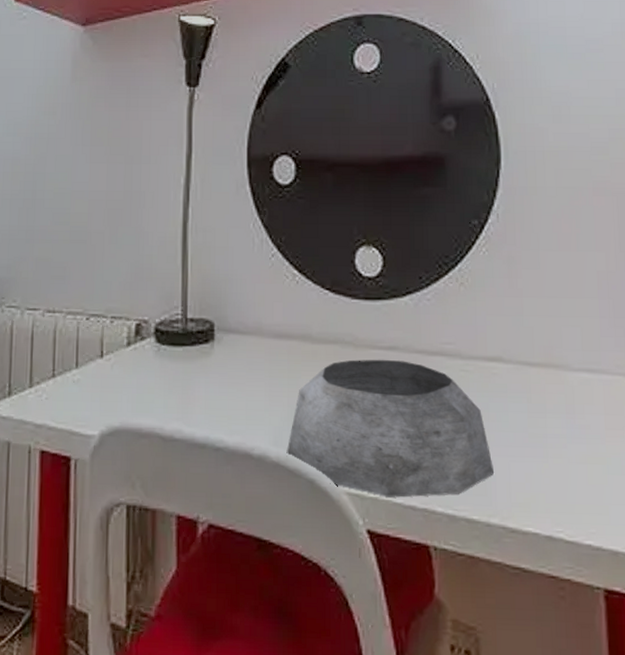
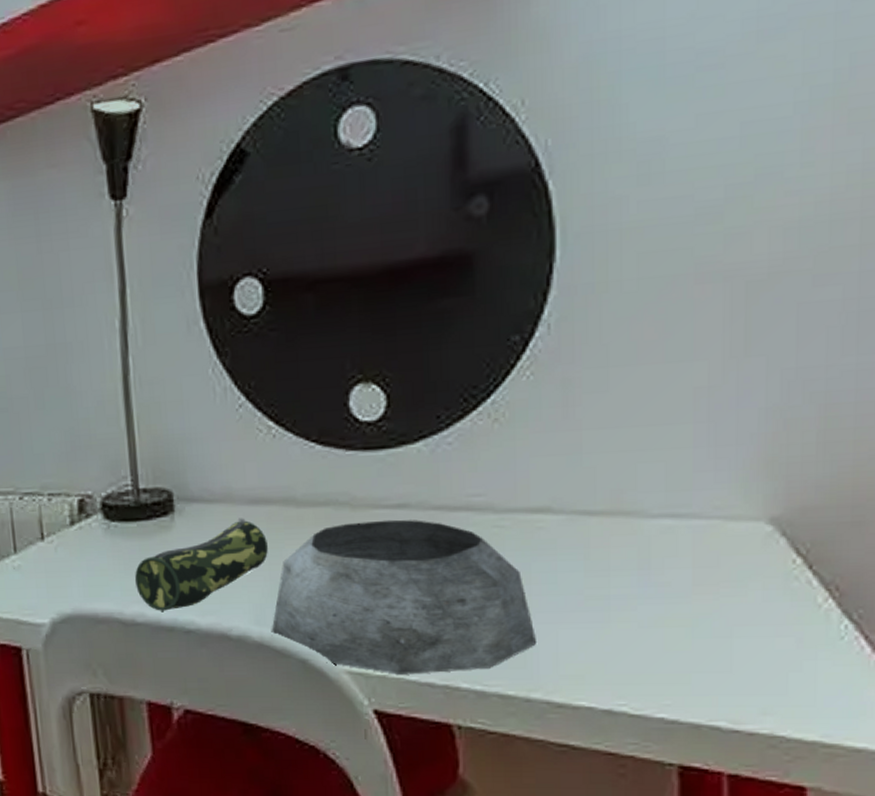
pencil case: none [176,349,287,429] -> present [134,518,268,611]

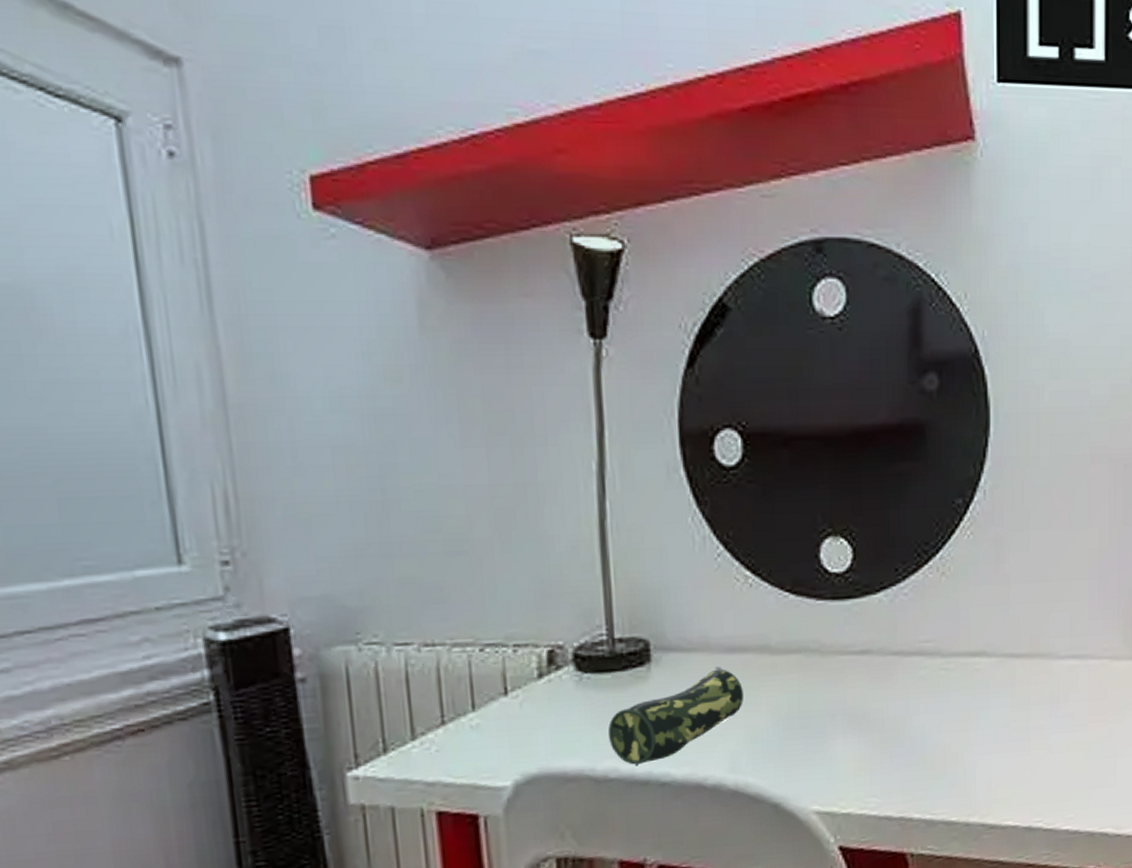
plant pot: present [271,519,538,675] -> none [745,664,975,811]

